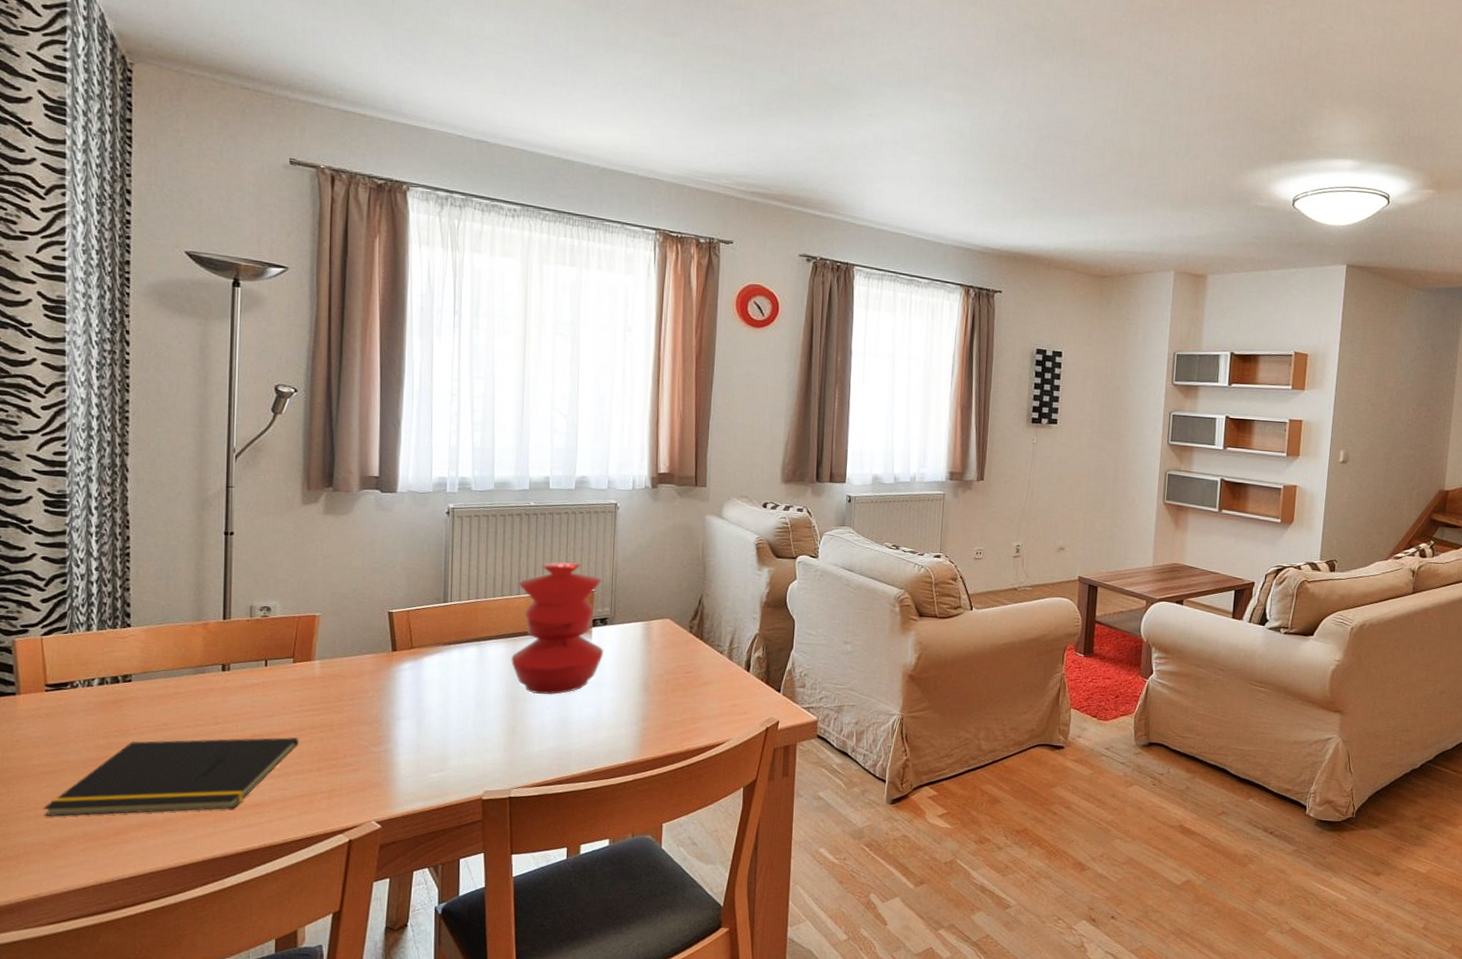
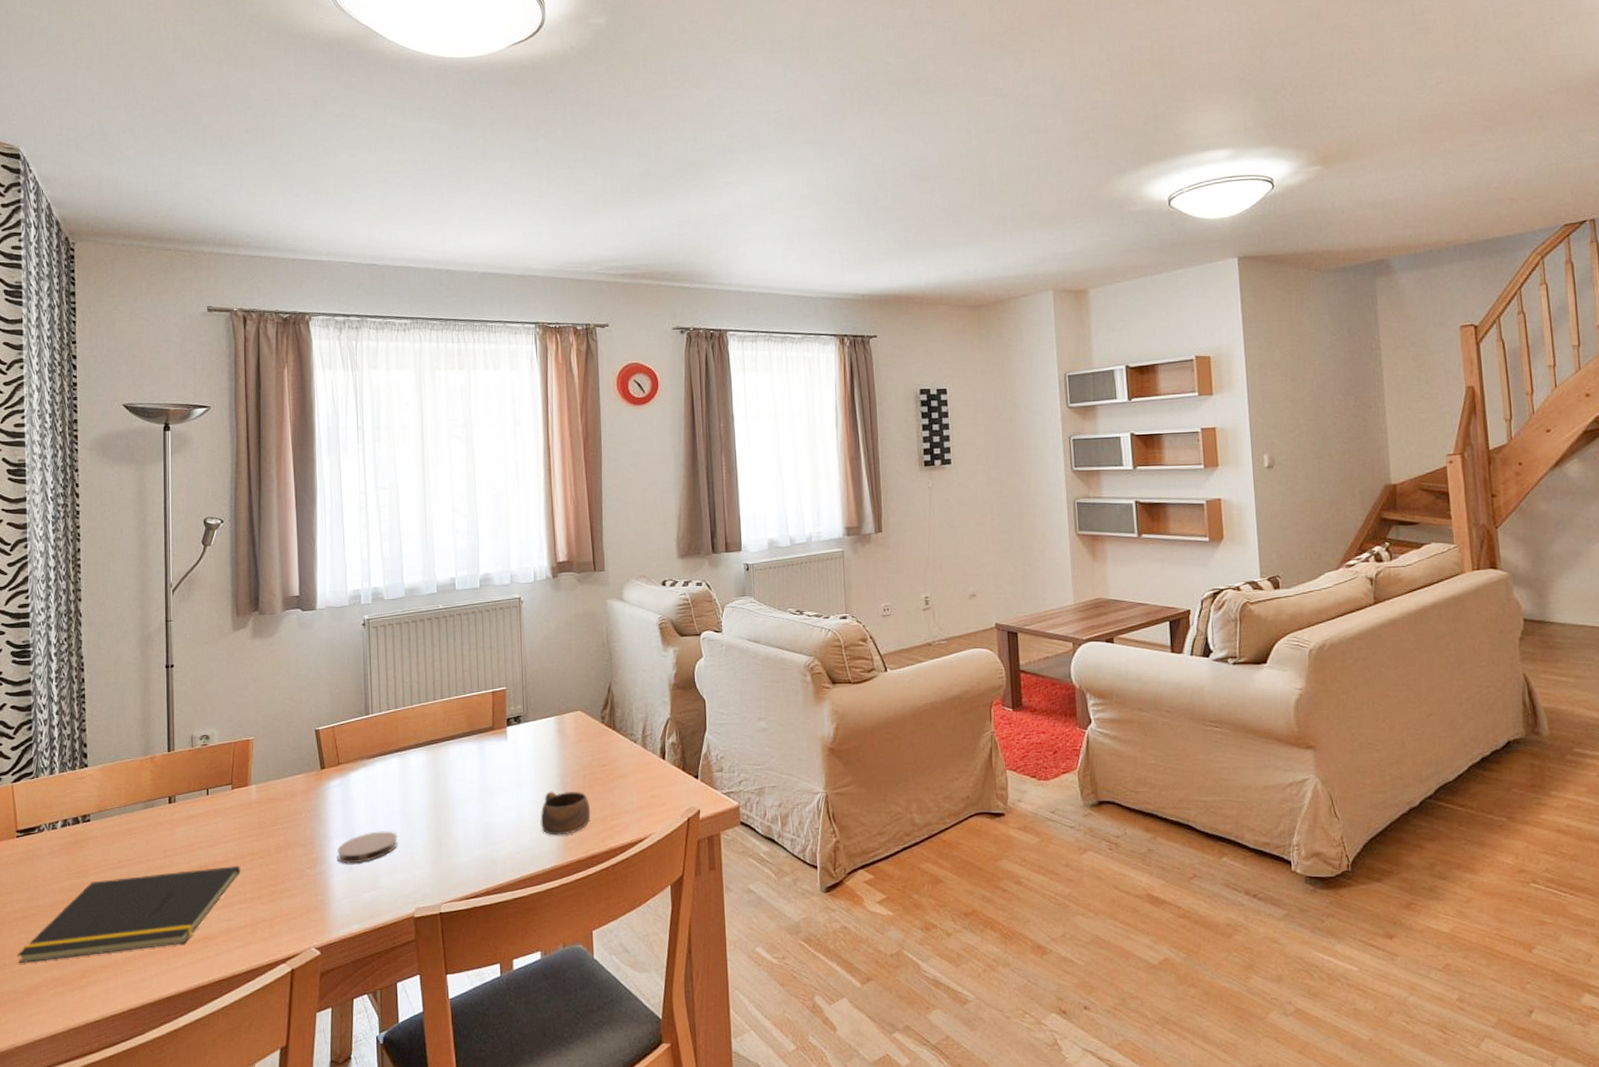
coaster: none [405,716,470,745] -> present [337,831,398,864]
vase: present [511,561,603,695] -> none [432,661,519,802]
cup: none [619,692,671,734] -> present [540,791,591,836]

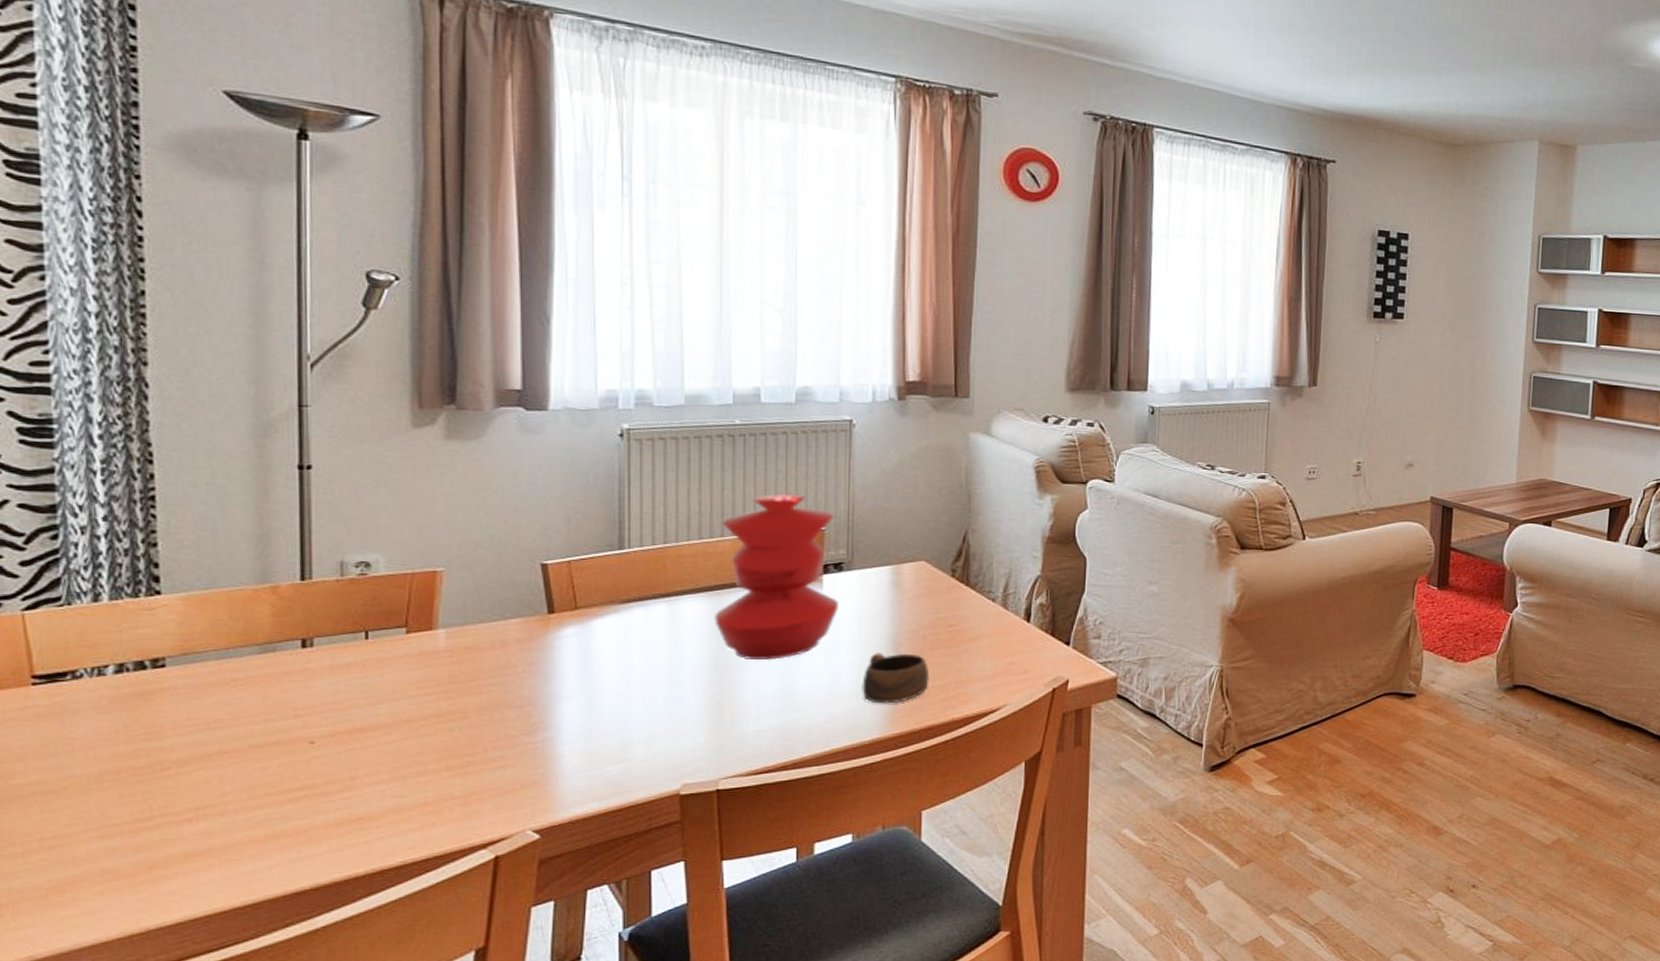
notepad: present [17,866,240,964] -> none [36,730,418,853]
coaster: present [337,831,398,864] -> none [570,692,660,730]
vase: none [432,661,519,802] -> present [714,493,838,661]

